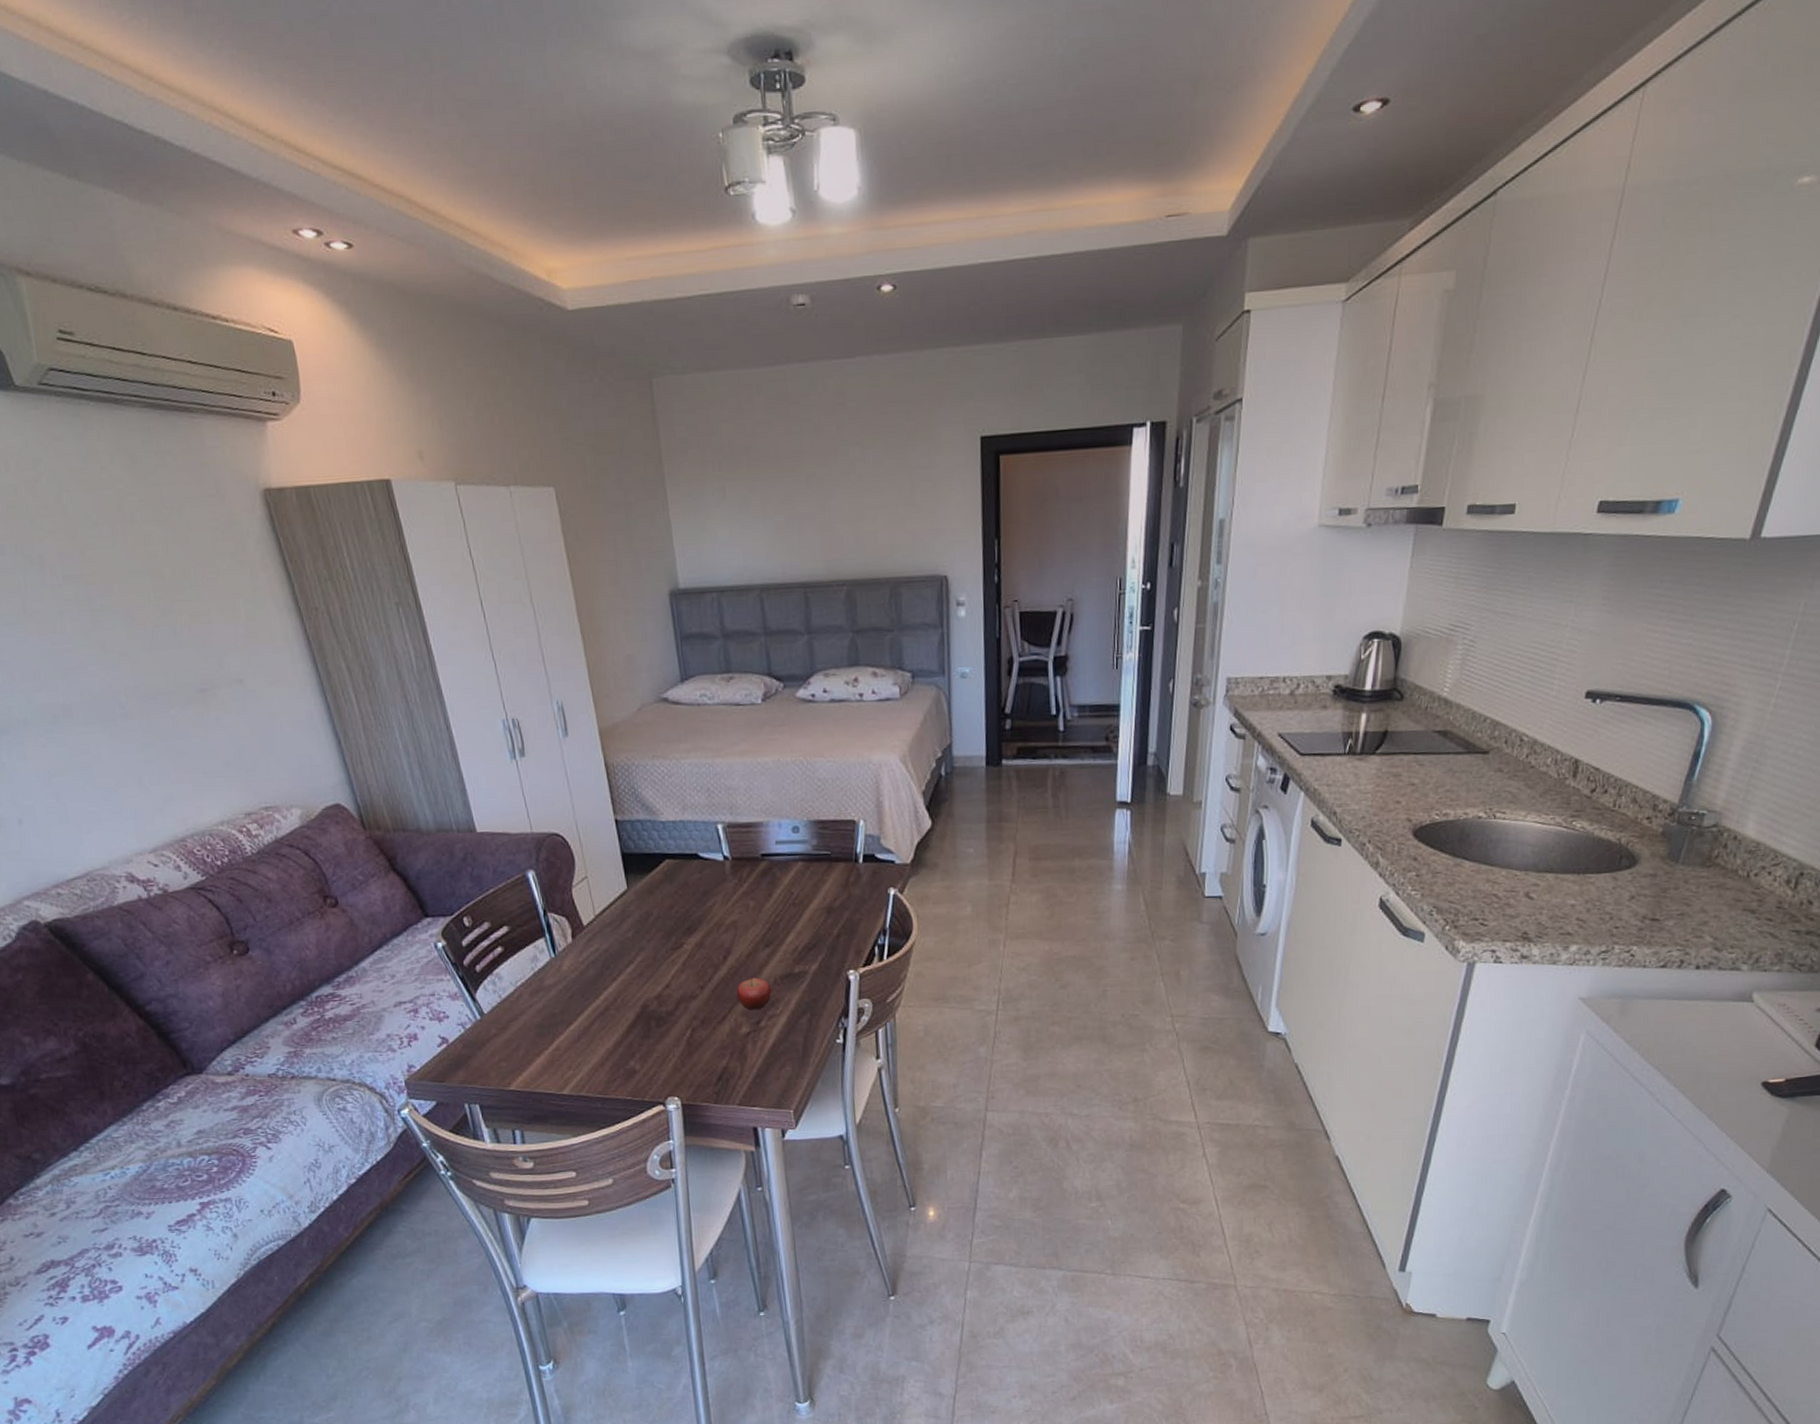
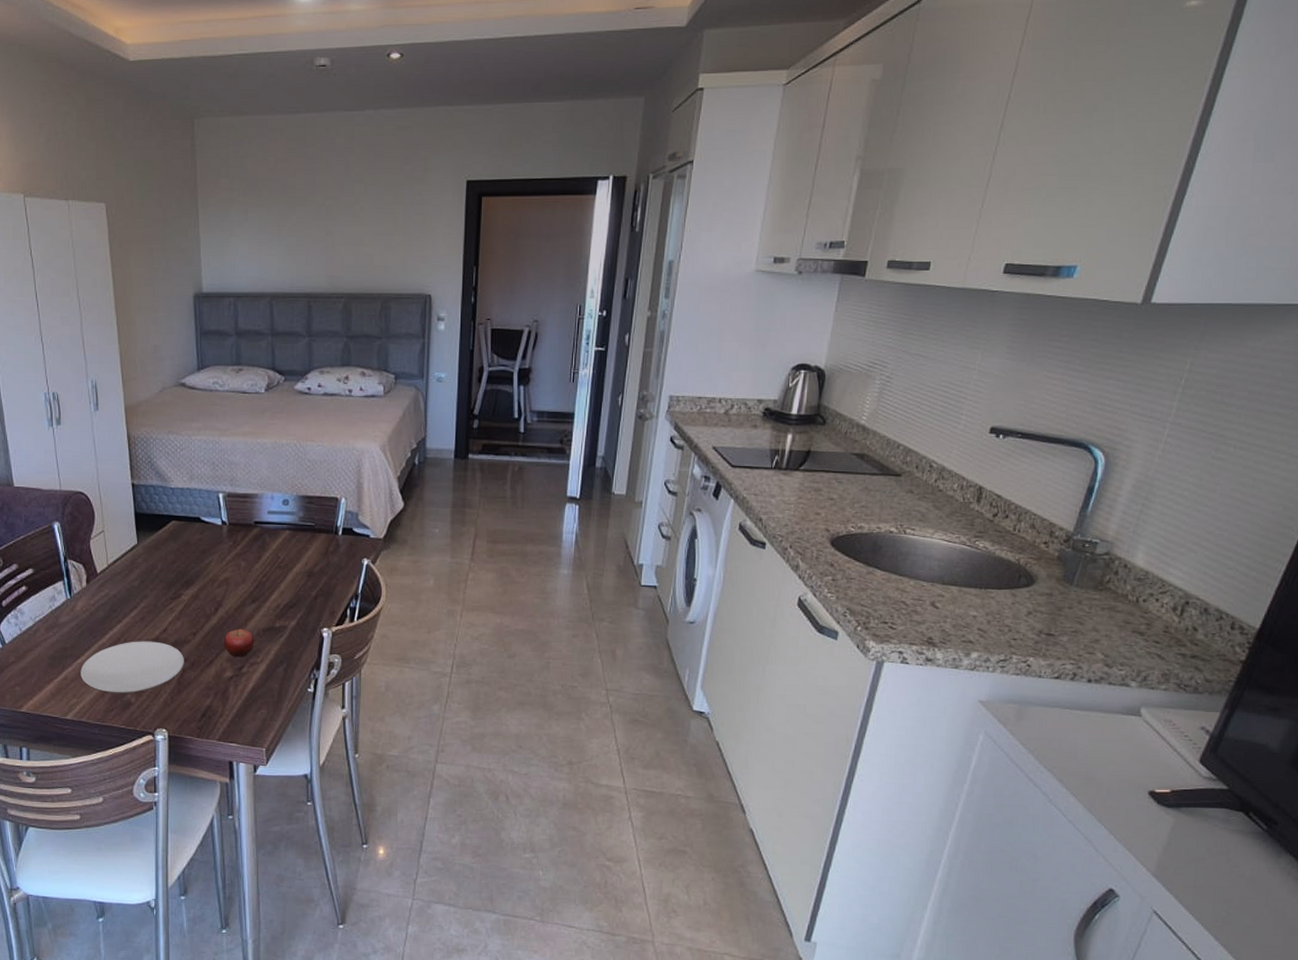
plate: none [574,999,693,1062] -> present [80,641,184,693]

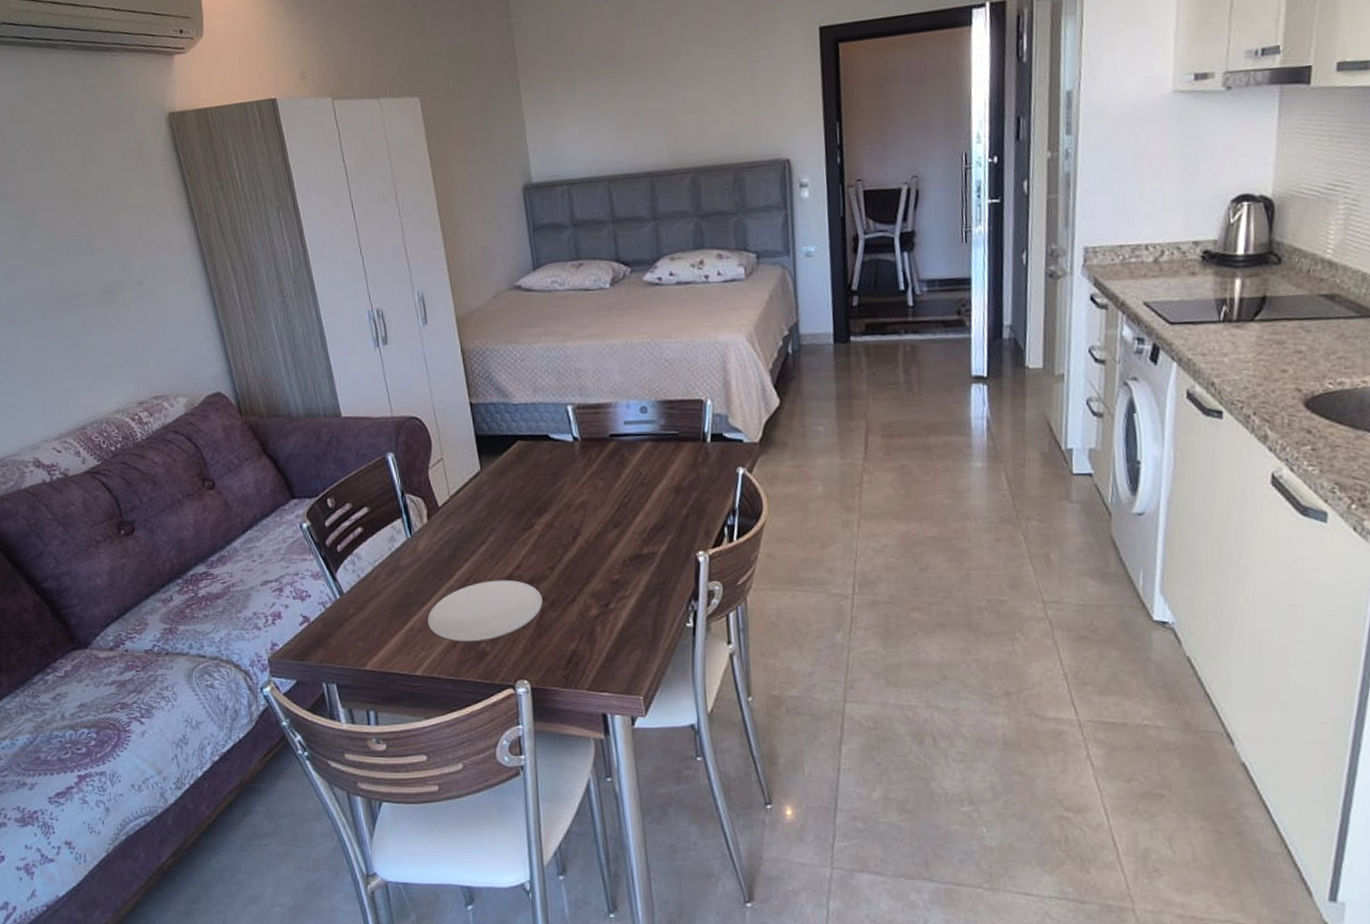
fruit: present [223,628,255,658] -> none [585,558,621,592]

